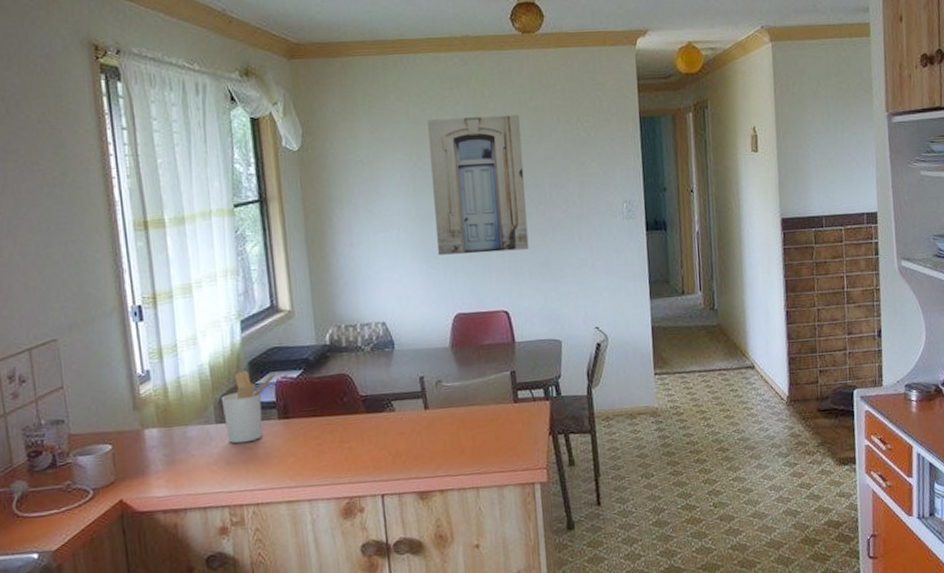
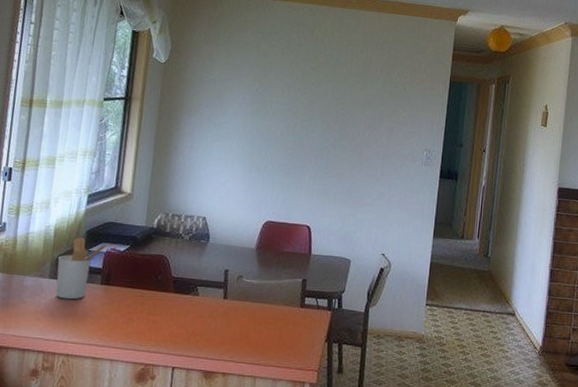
wall art: present [427,115,529,255] -> none [260,55,350,176]

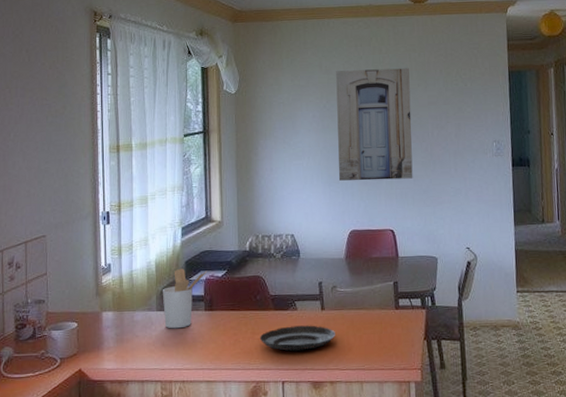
tart tin: none [154,311,235,339] -> present [259,325,335,352]
wall art: none [260,55,350,176] -> present [336,68,413,181]

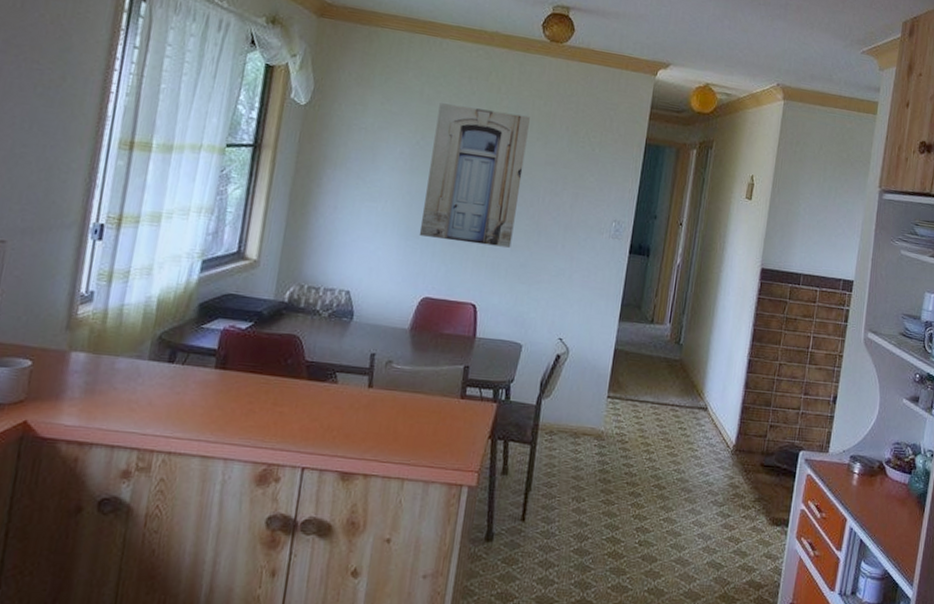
utensil holder: present [162,268,208,329] -> none [156,311,228,386]
tart tin: present [259,325,335,352] -> none [281,401,381,434]

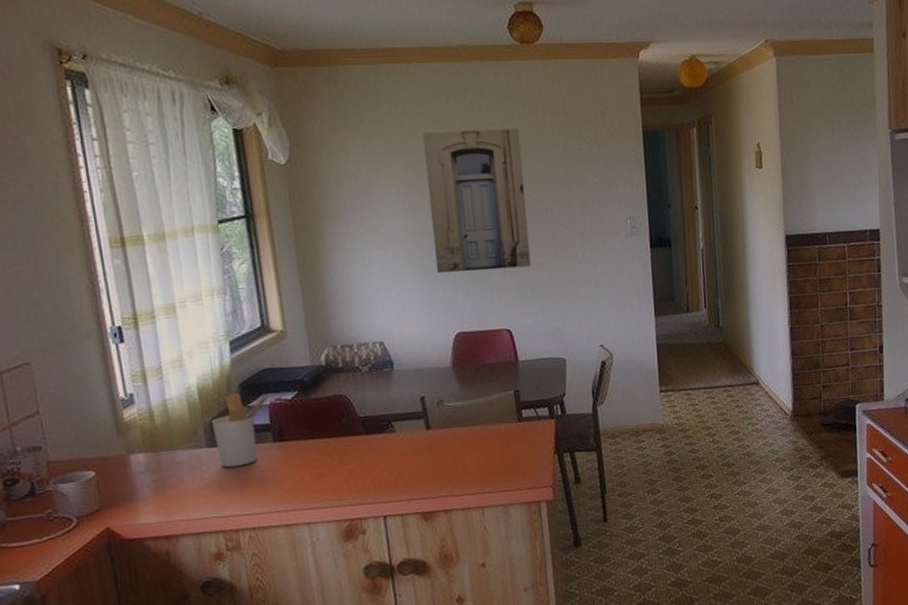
utensil holder: none [156,311,228,386] -> present [211,392,272,468]

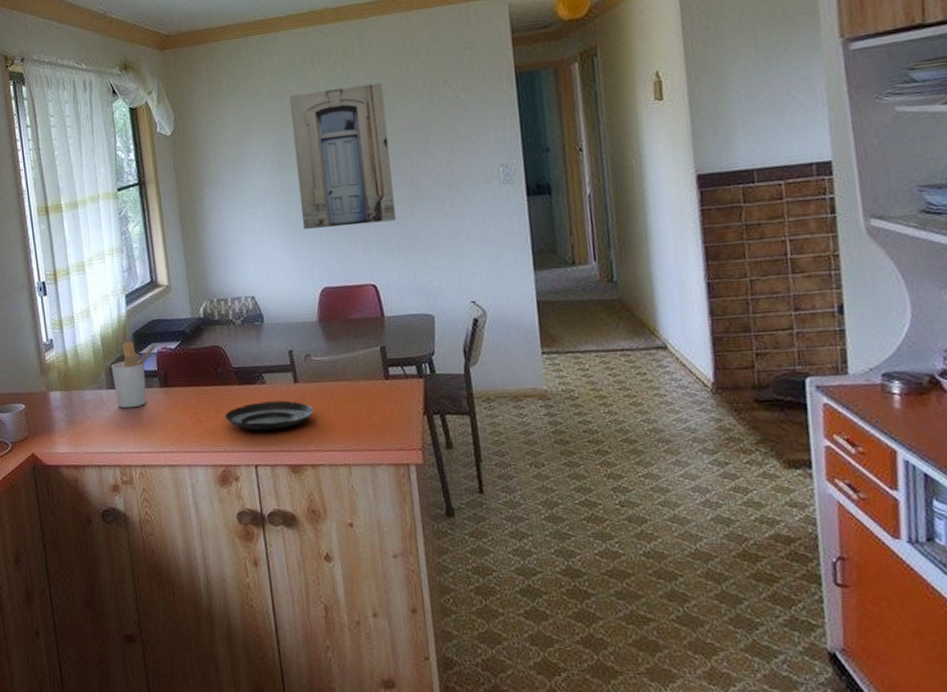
tart tin: none [349,447,446,481] -> present [224,400,313,432]

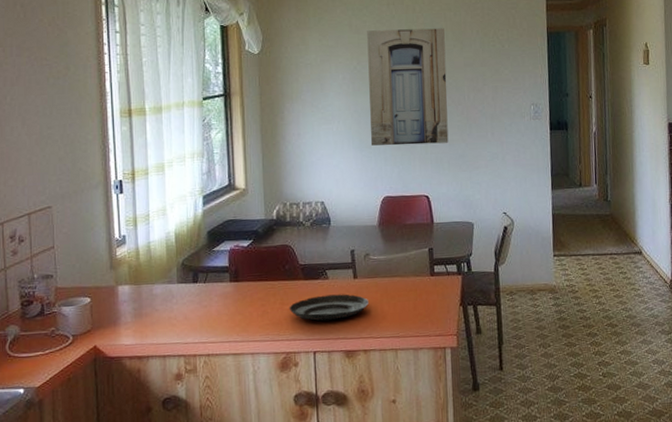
utensil holder: present [111,340,159,409] -> none [183,238,232,302]

